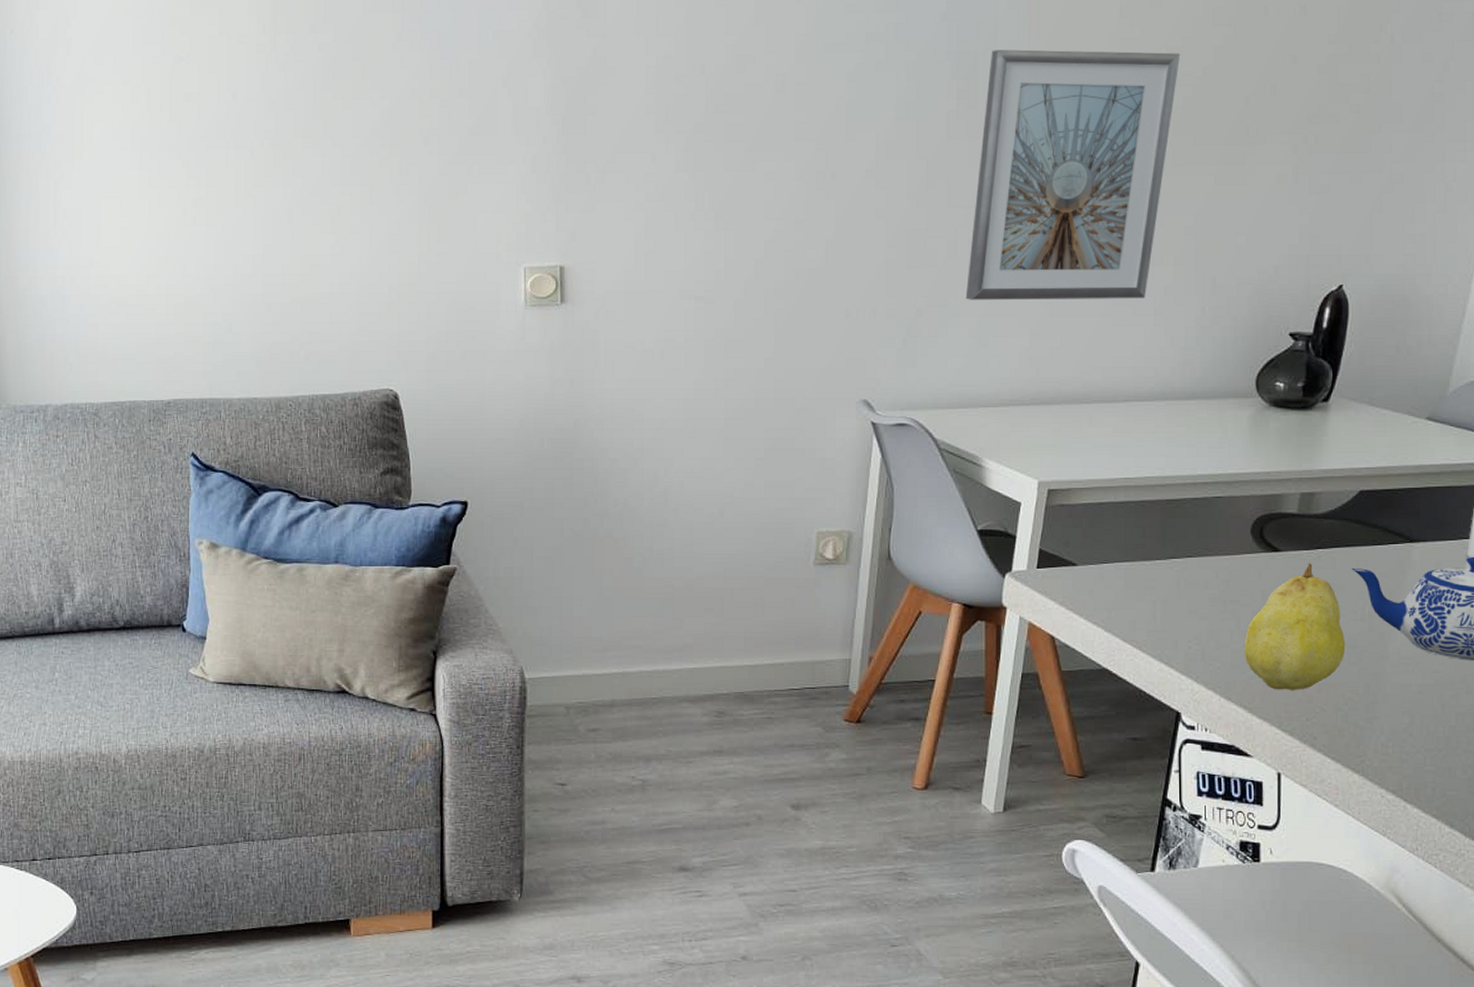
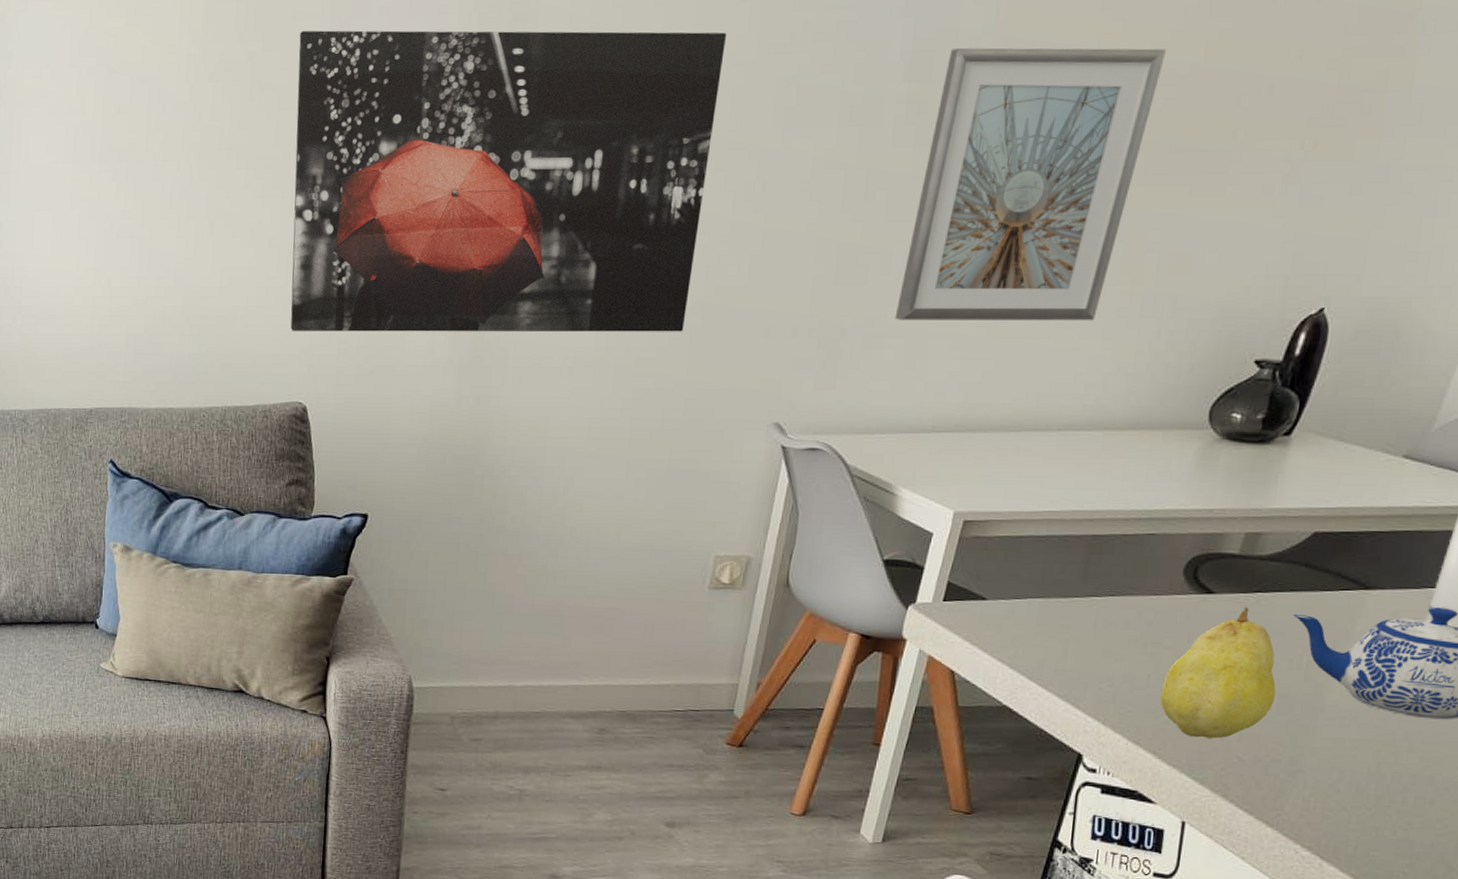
wall art: none [371,23,786,318] -> present [290,30,727,332]

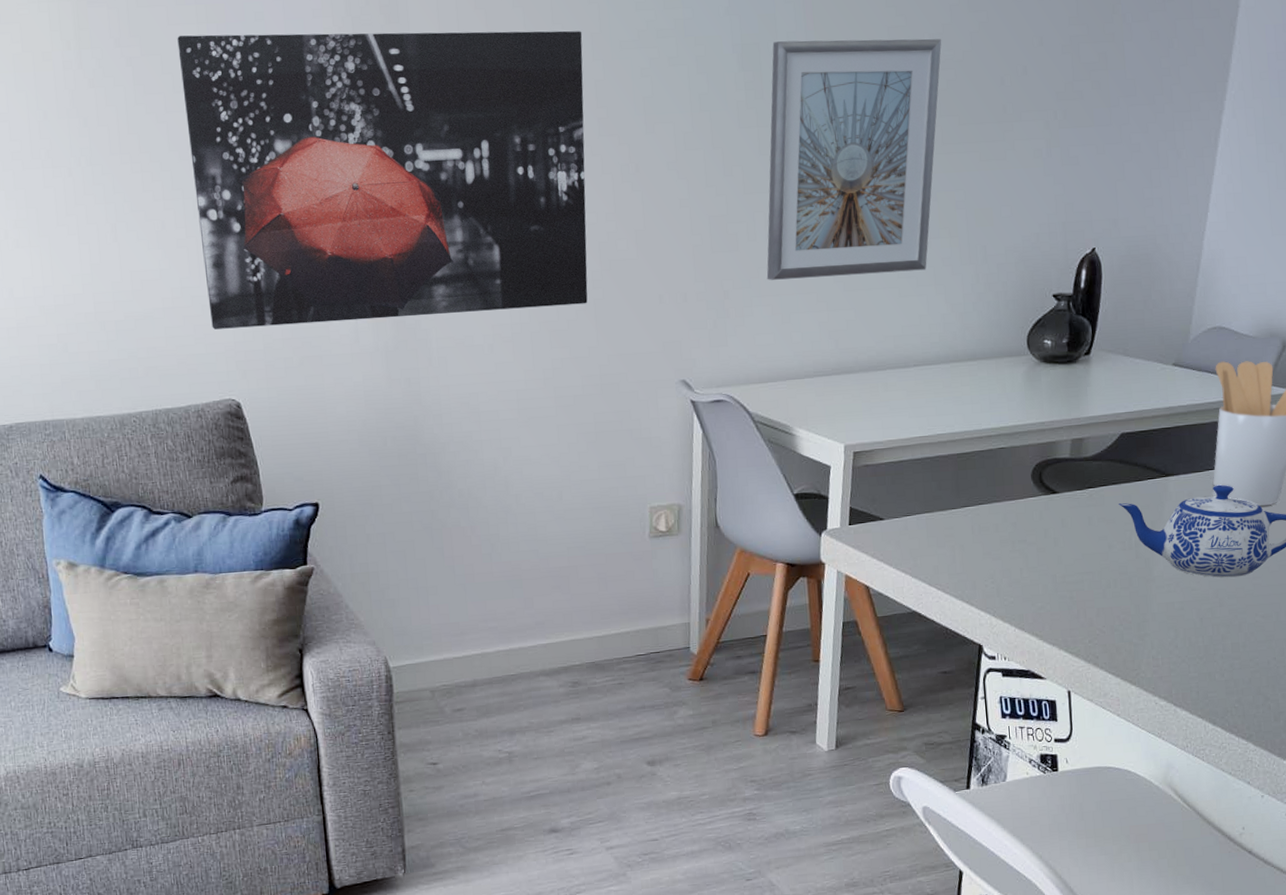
fruit: present [1160,606,1276,739] -> none [1032,501,1118,618]

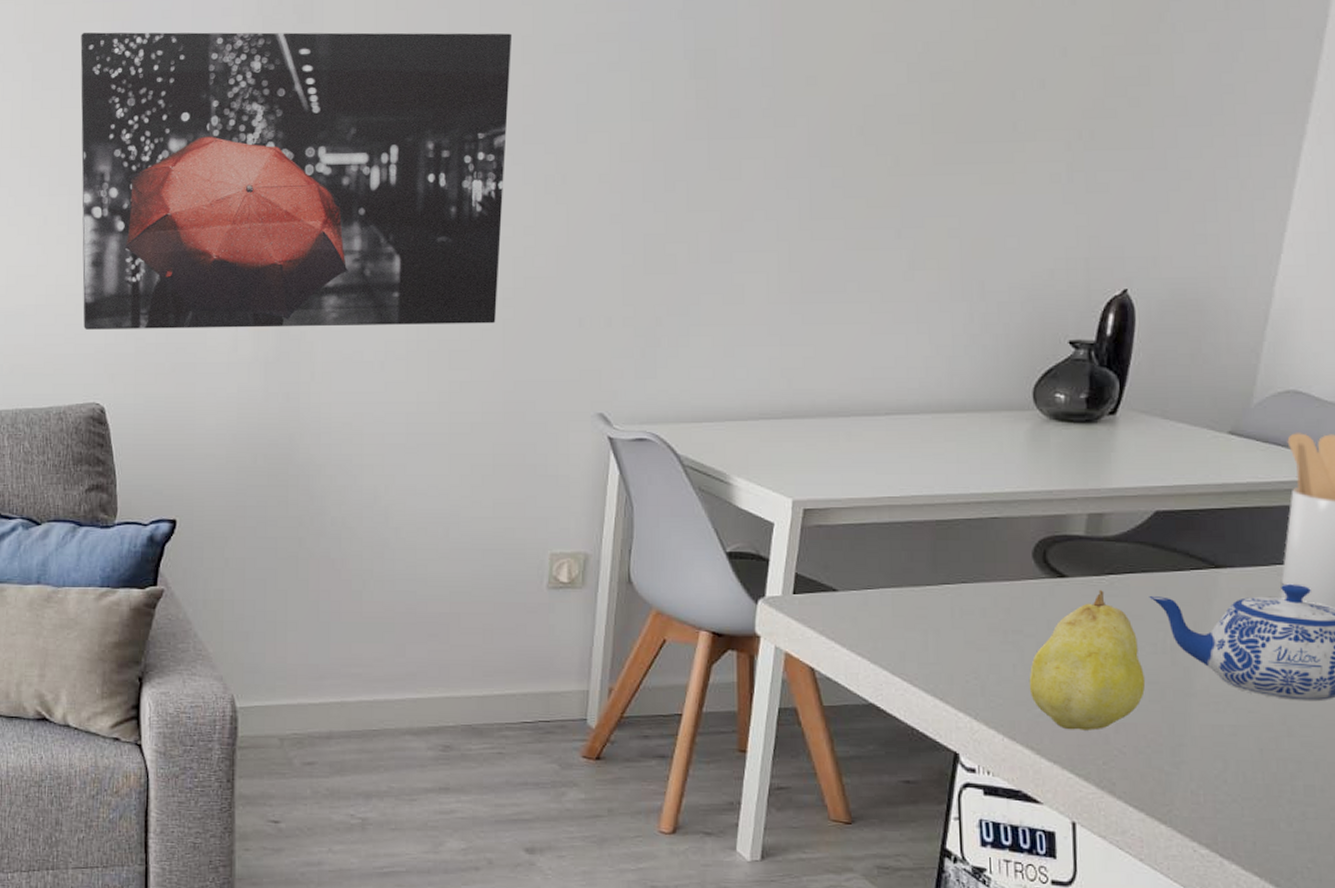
picture frame: present [766,39,942,280] -> none [708,47,939,308]
fruit: none [1032,501,1118,618] -> present [1029,589,1146,730]

